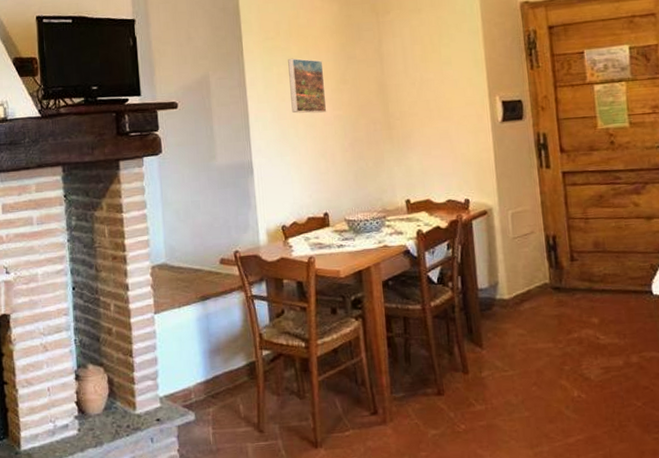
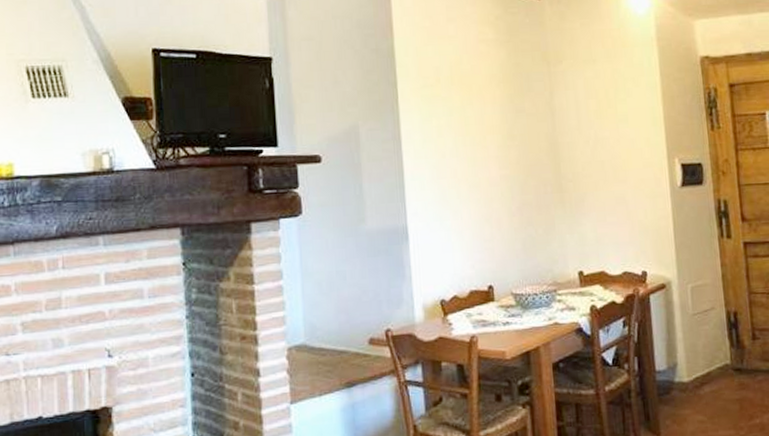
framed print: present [288,58,327,113] -> none [449,109,493,172]

